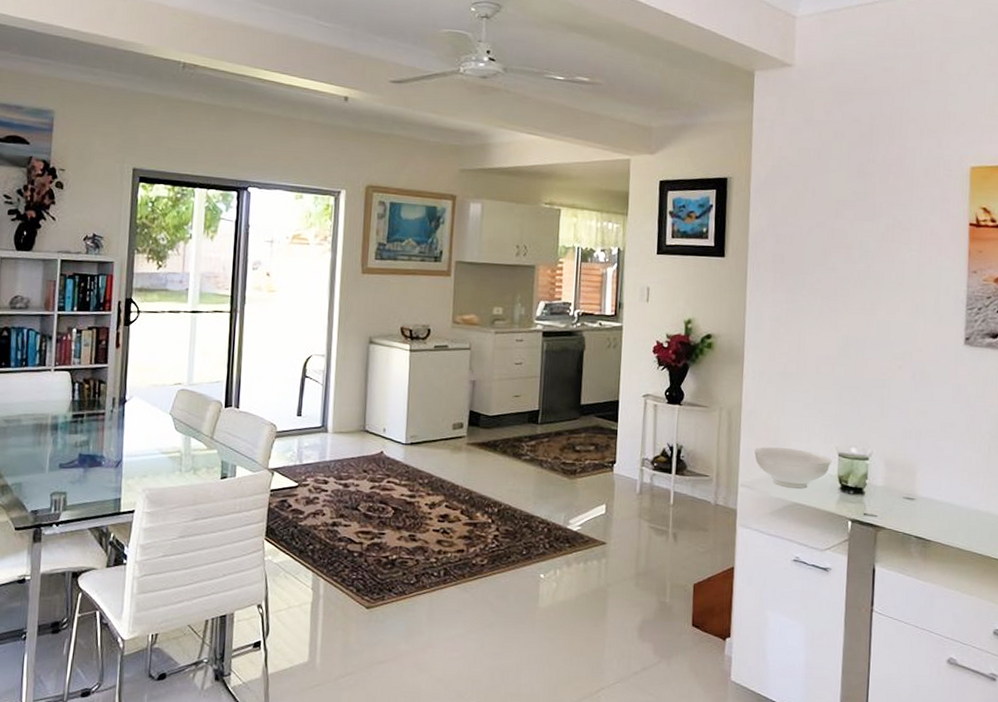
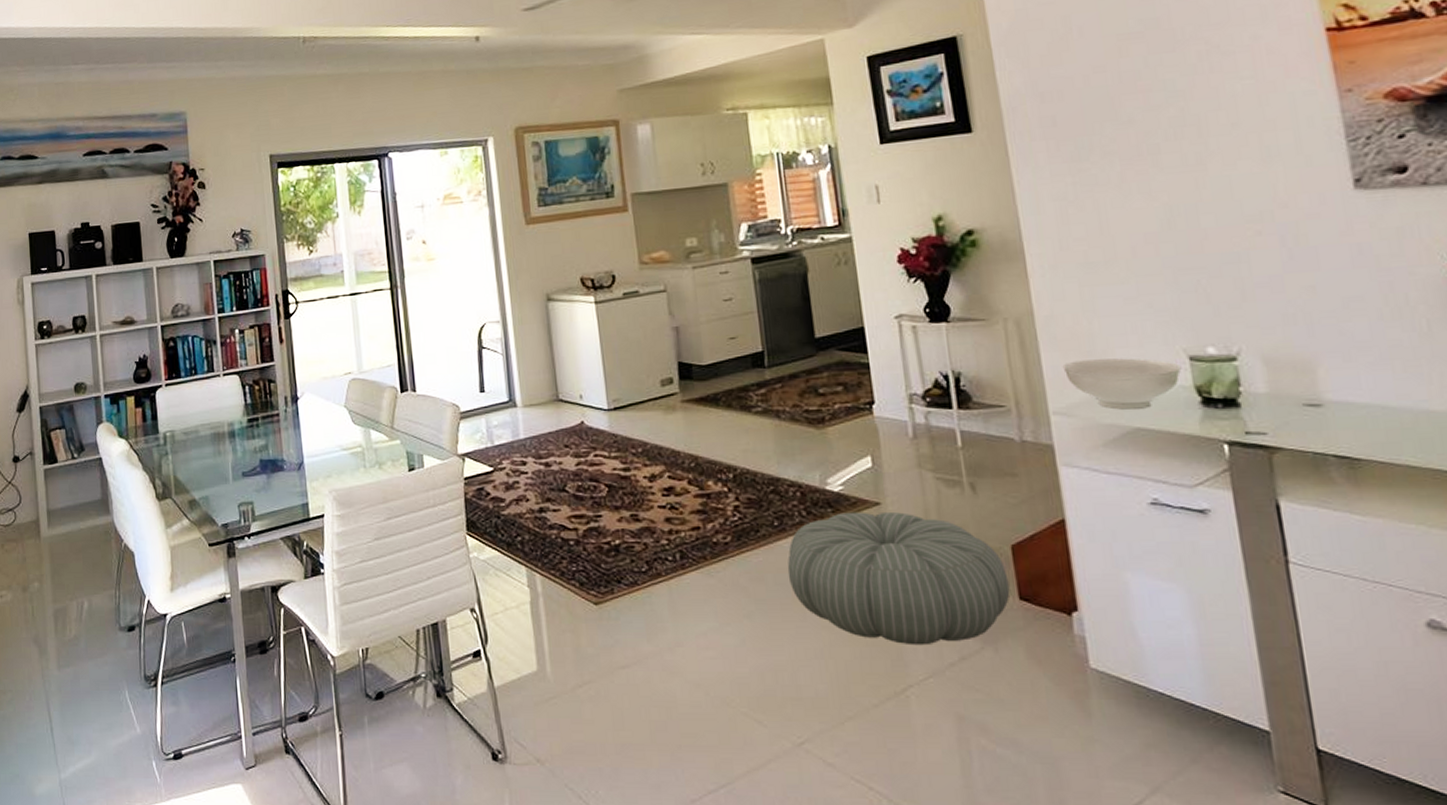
pouf: none [526,548,687,657] -> present [787,512,1010,646]

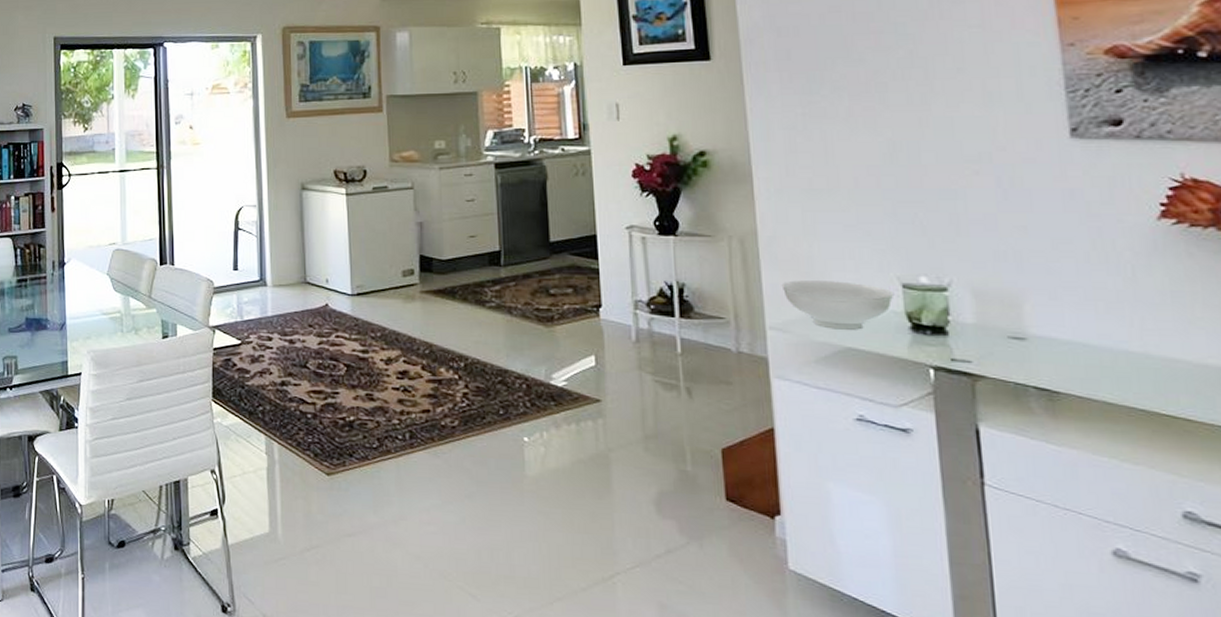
pouf: present [787,512,1010,646] -> none [509,406,718,537]

